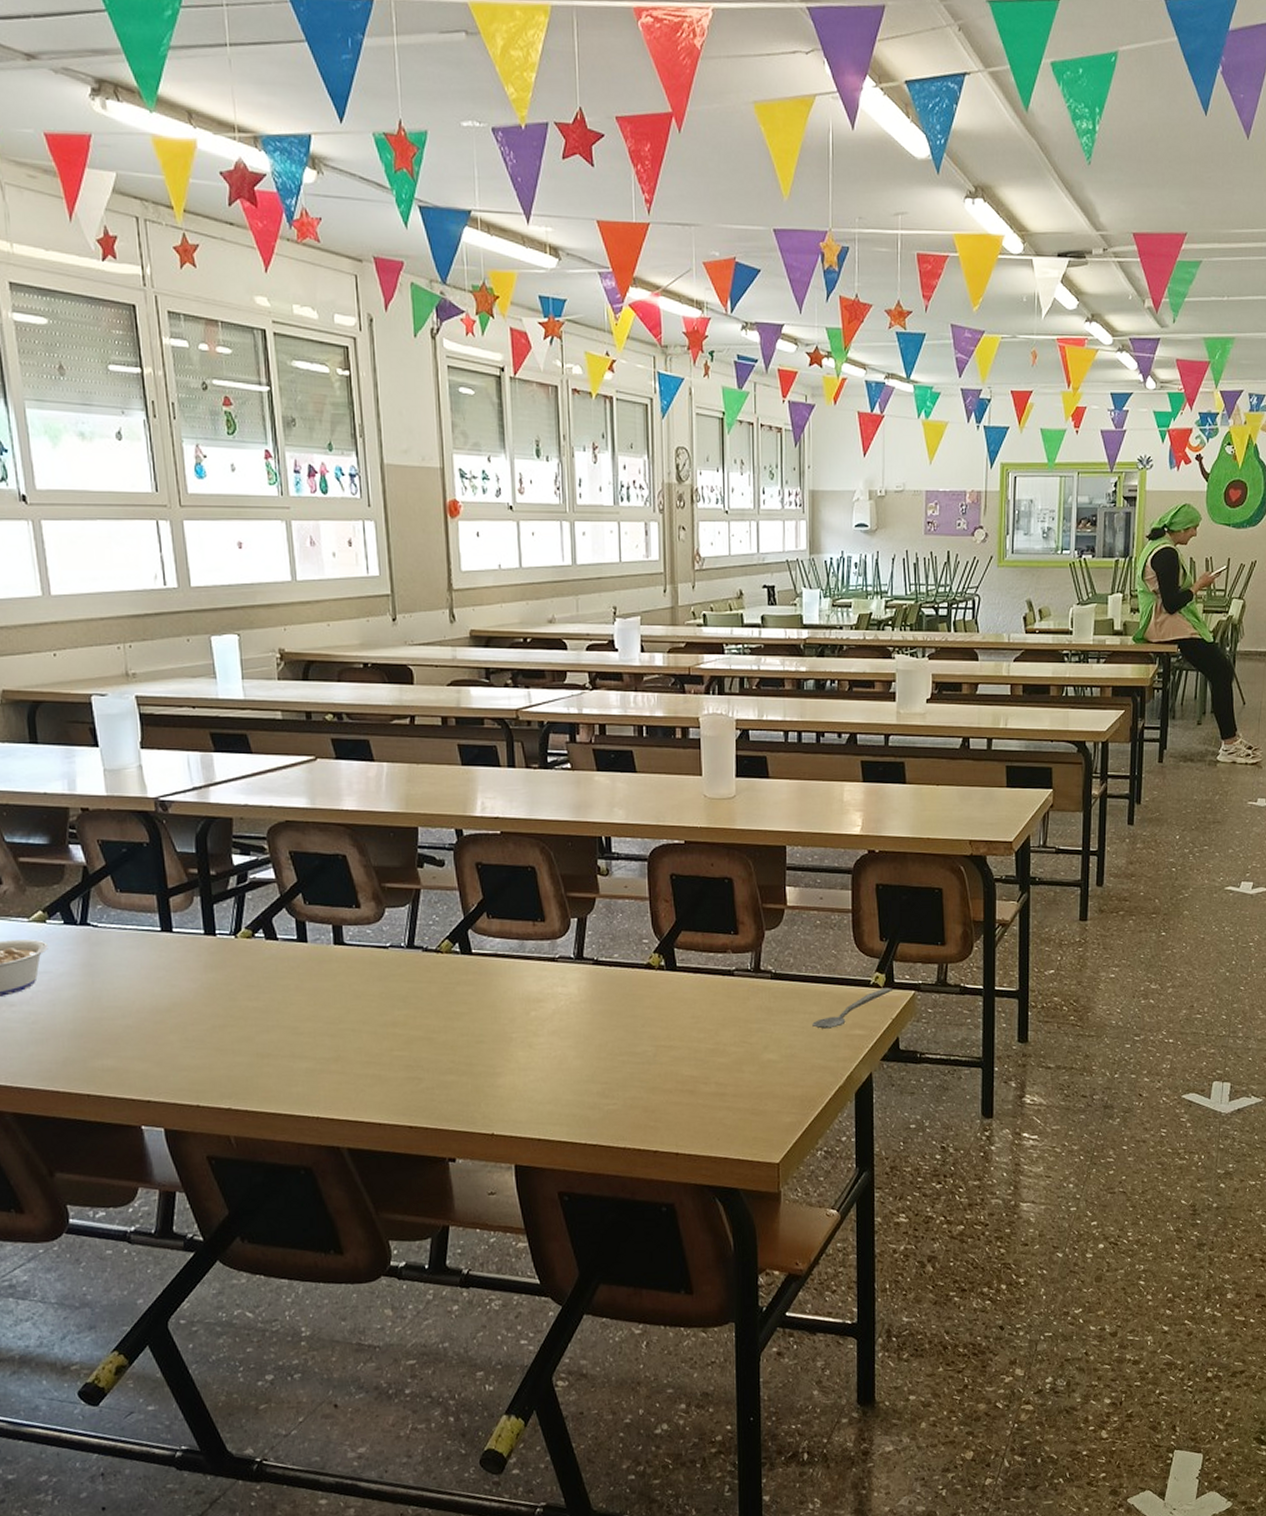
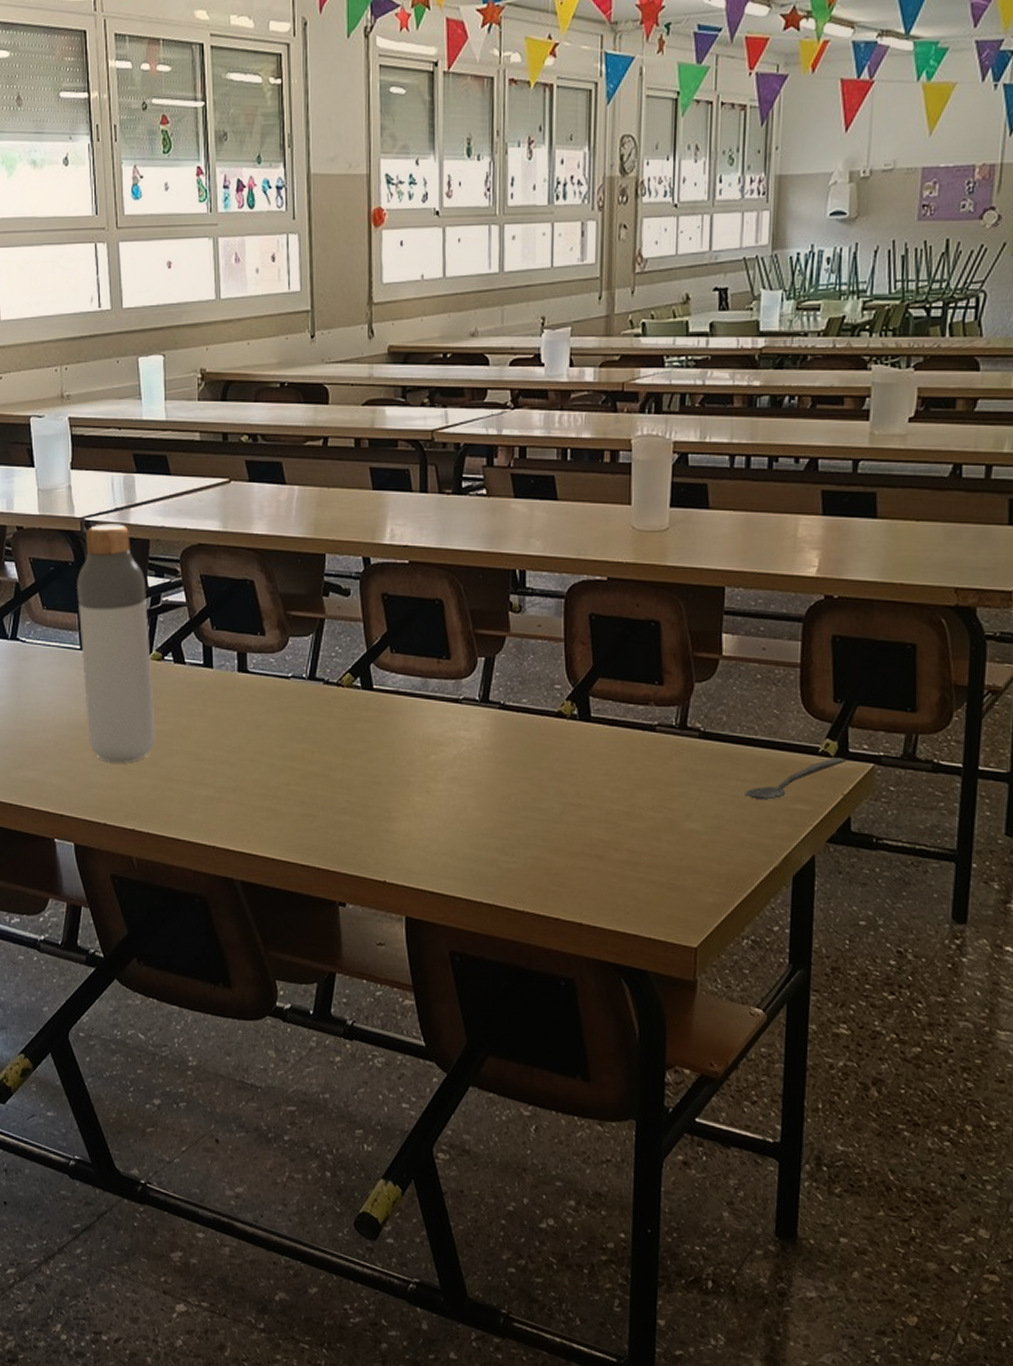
bottle: none [153,803,250,1044] -> present [77,523,156,763]

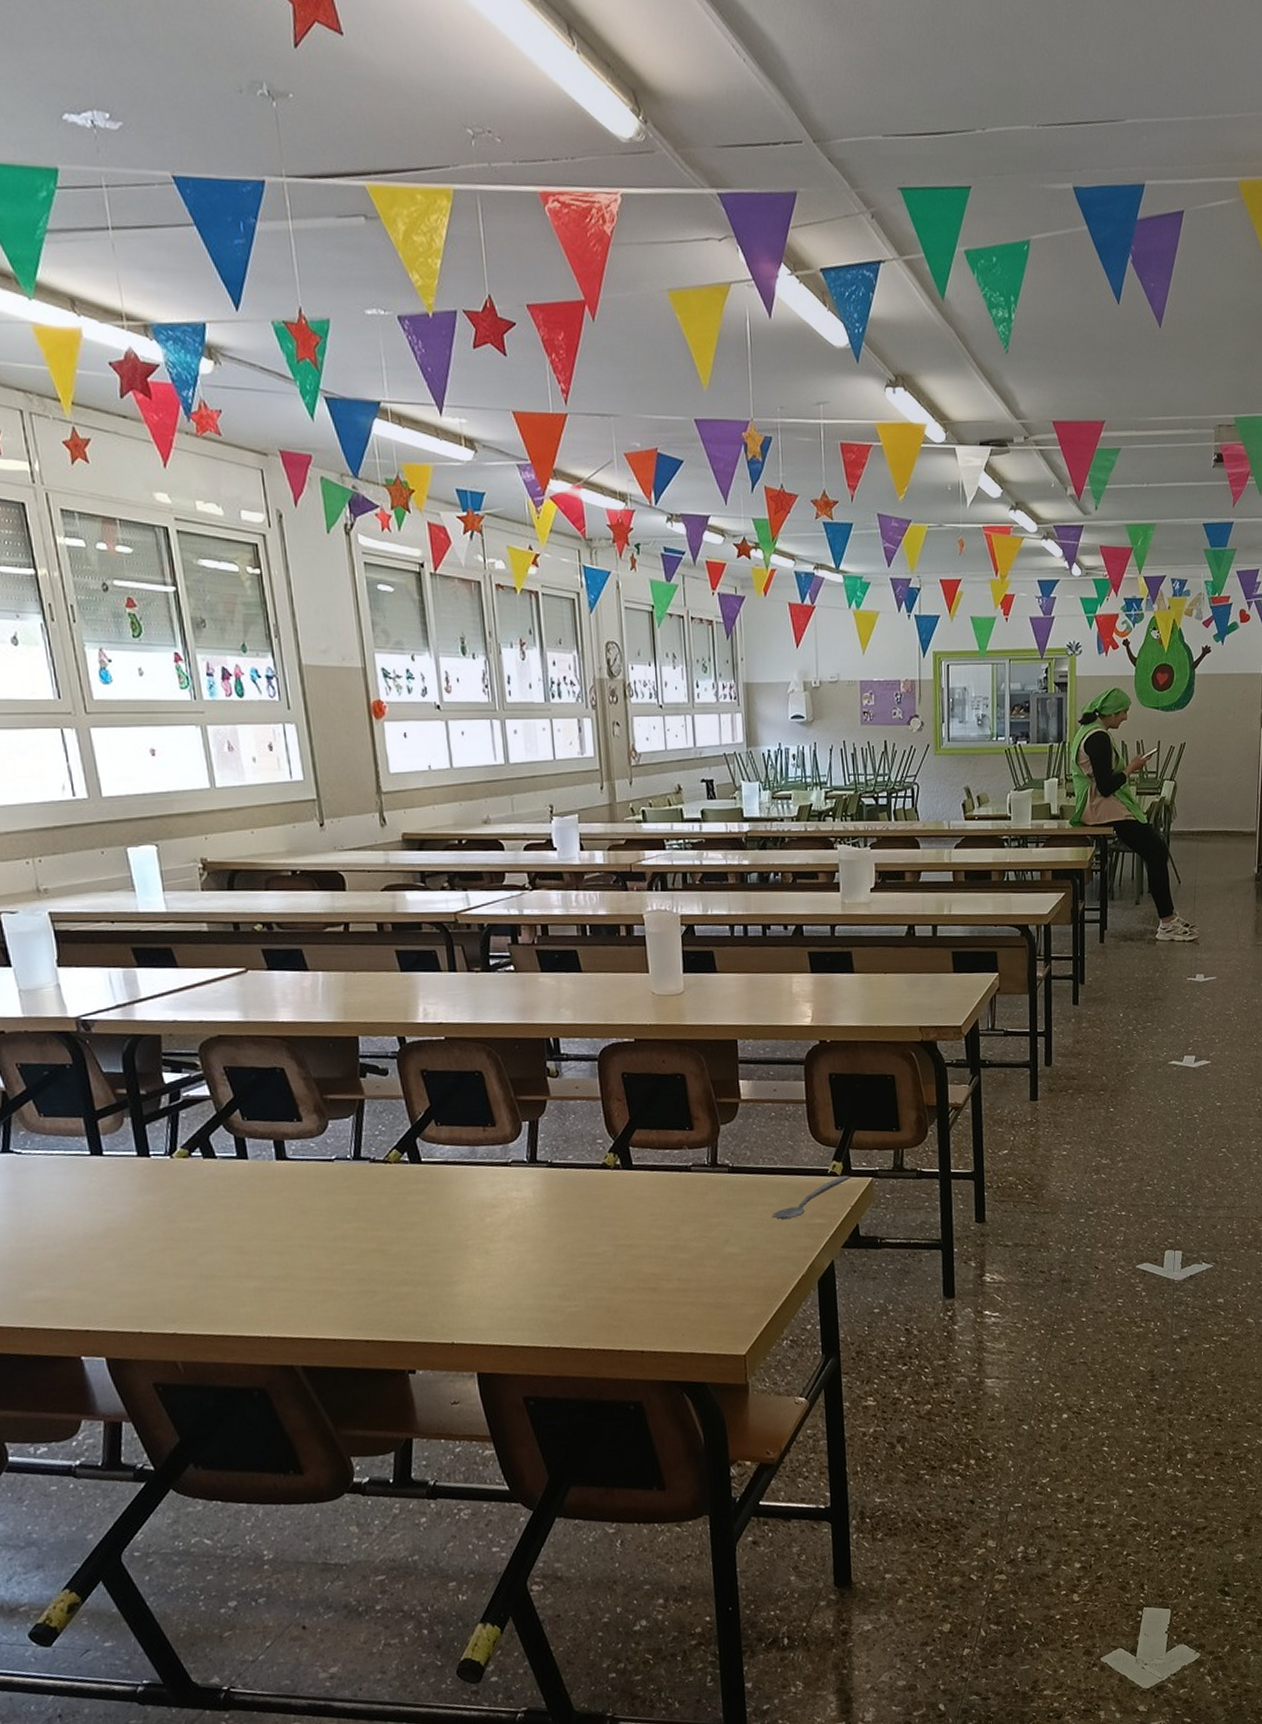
bottle: present [77,523,156,763] -> none [78,1021,191,1269]

